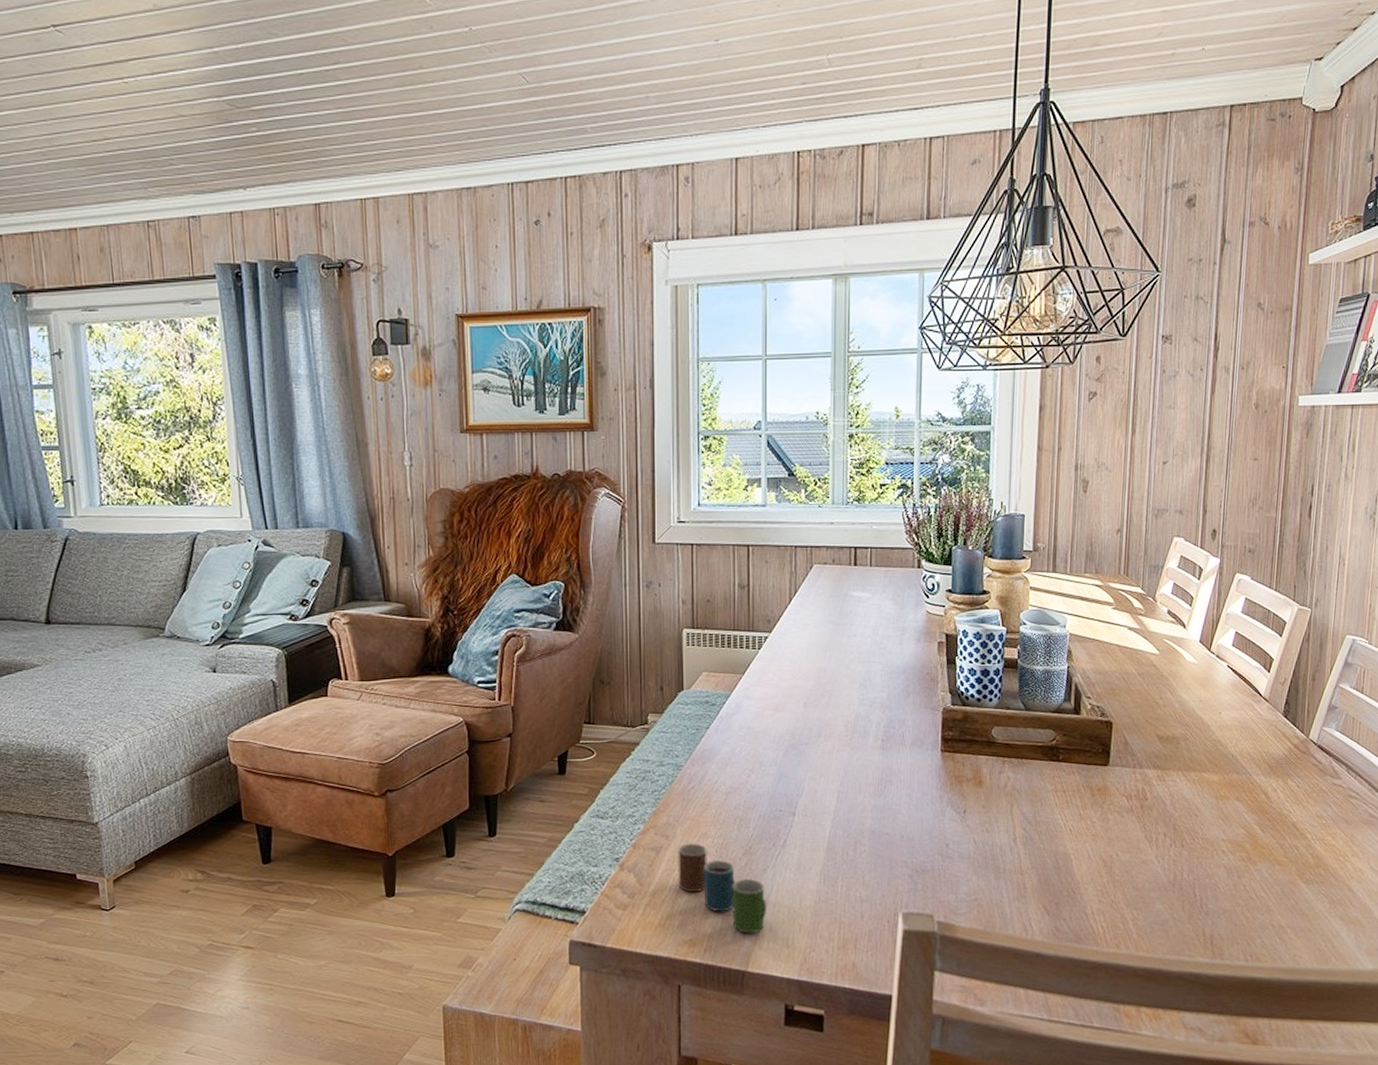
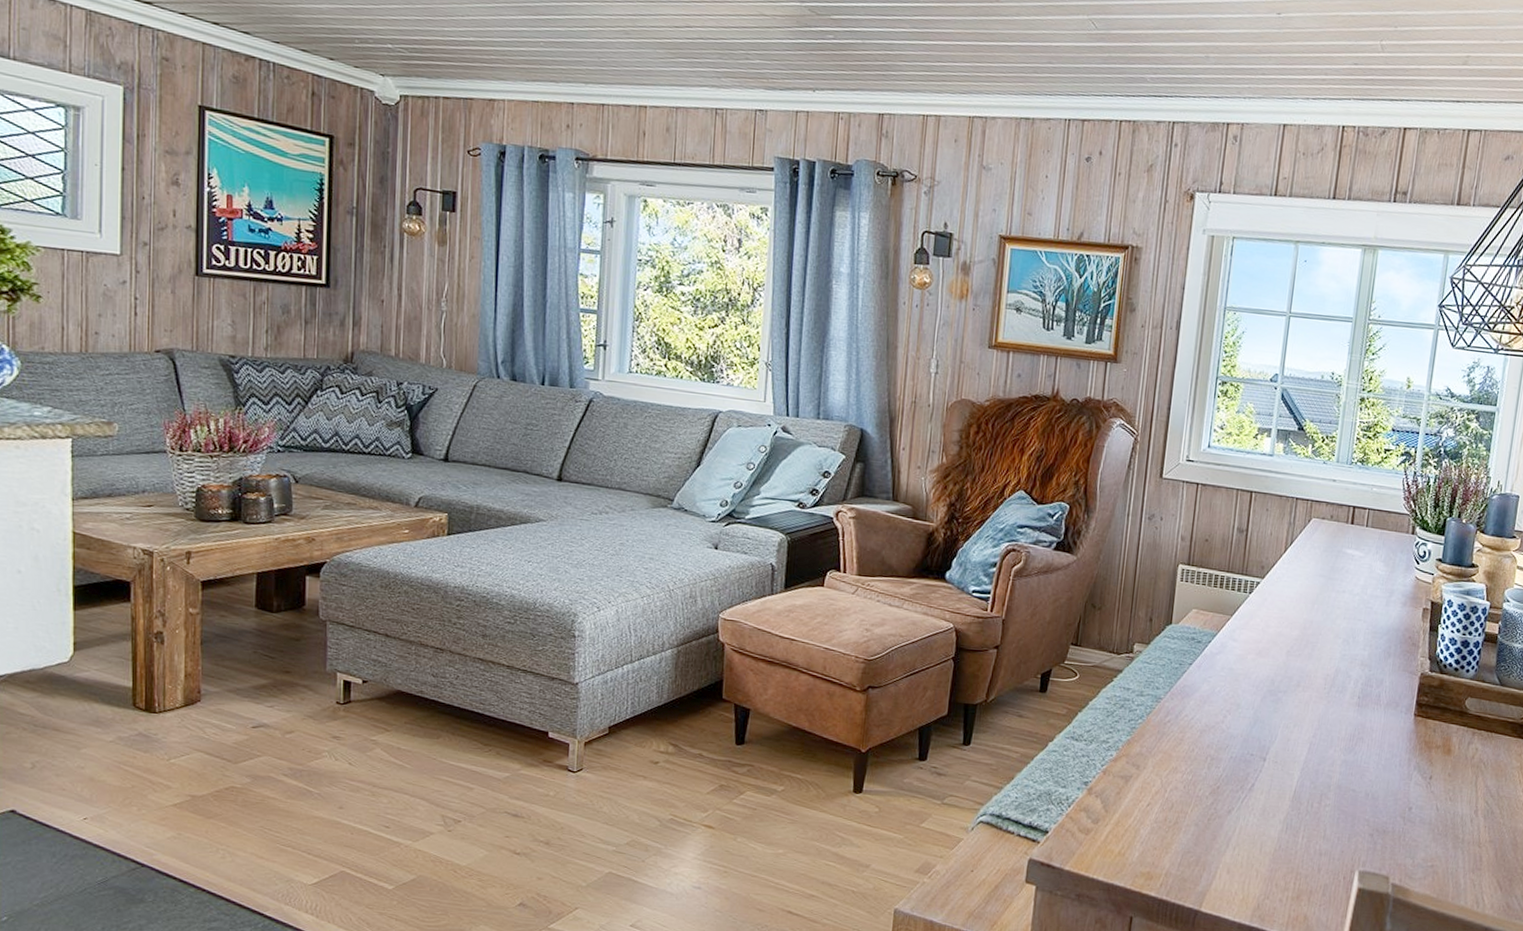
cup: present [678,843,767,934] -> none [1143,775,1228,874]

